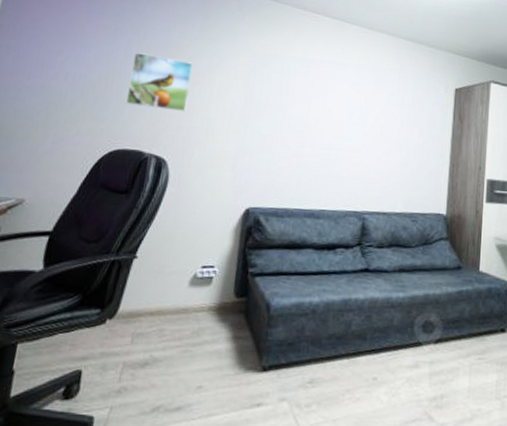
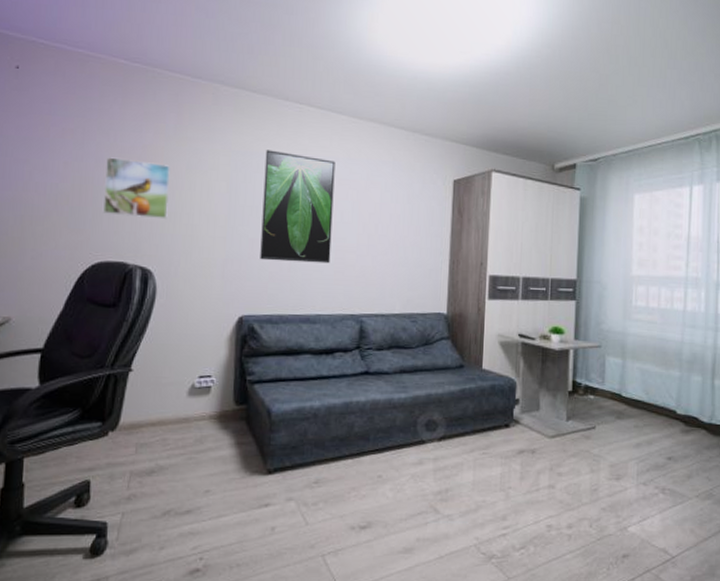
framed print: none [270,53,347,161] -> present [260,150,335,264]

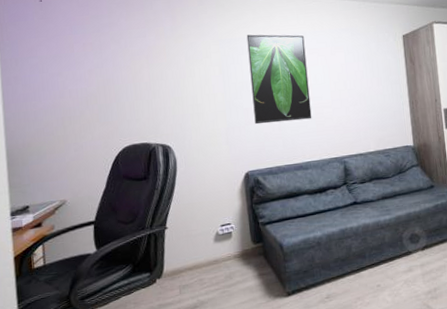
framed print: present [103,157,171,220] -> none [121,59,176,106]

